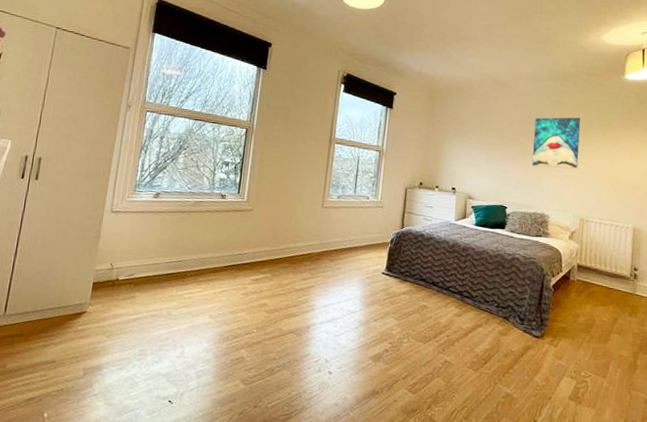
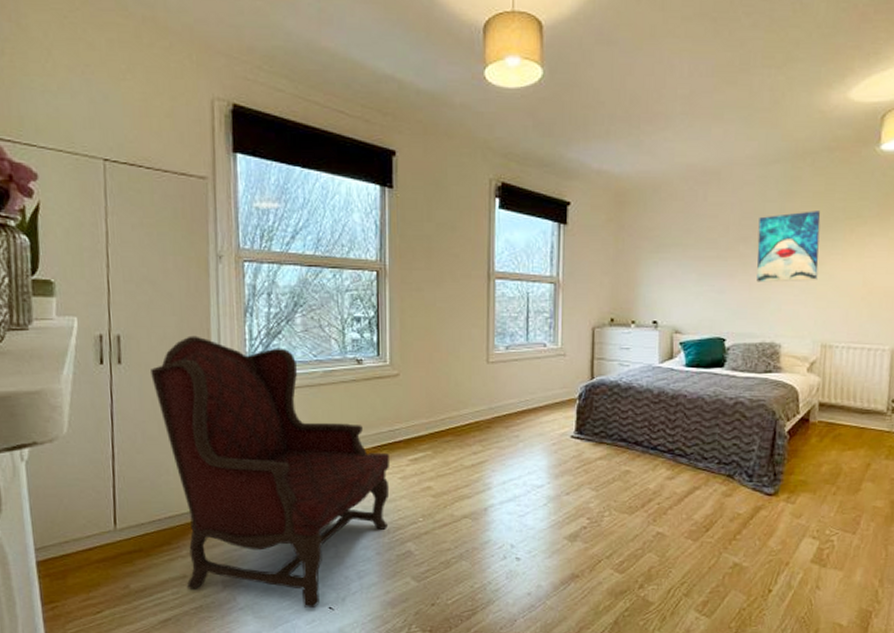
armchair: none [53,163,236,401] -> present [151,336,390,609]

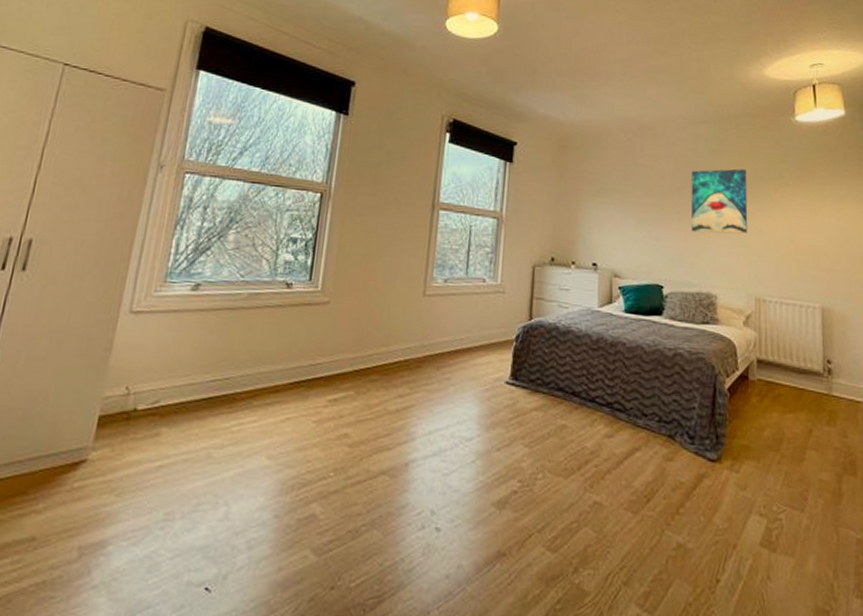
armchair: present [151,336,390,609] -> none [31,245,306,590]

